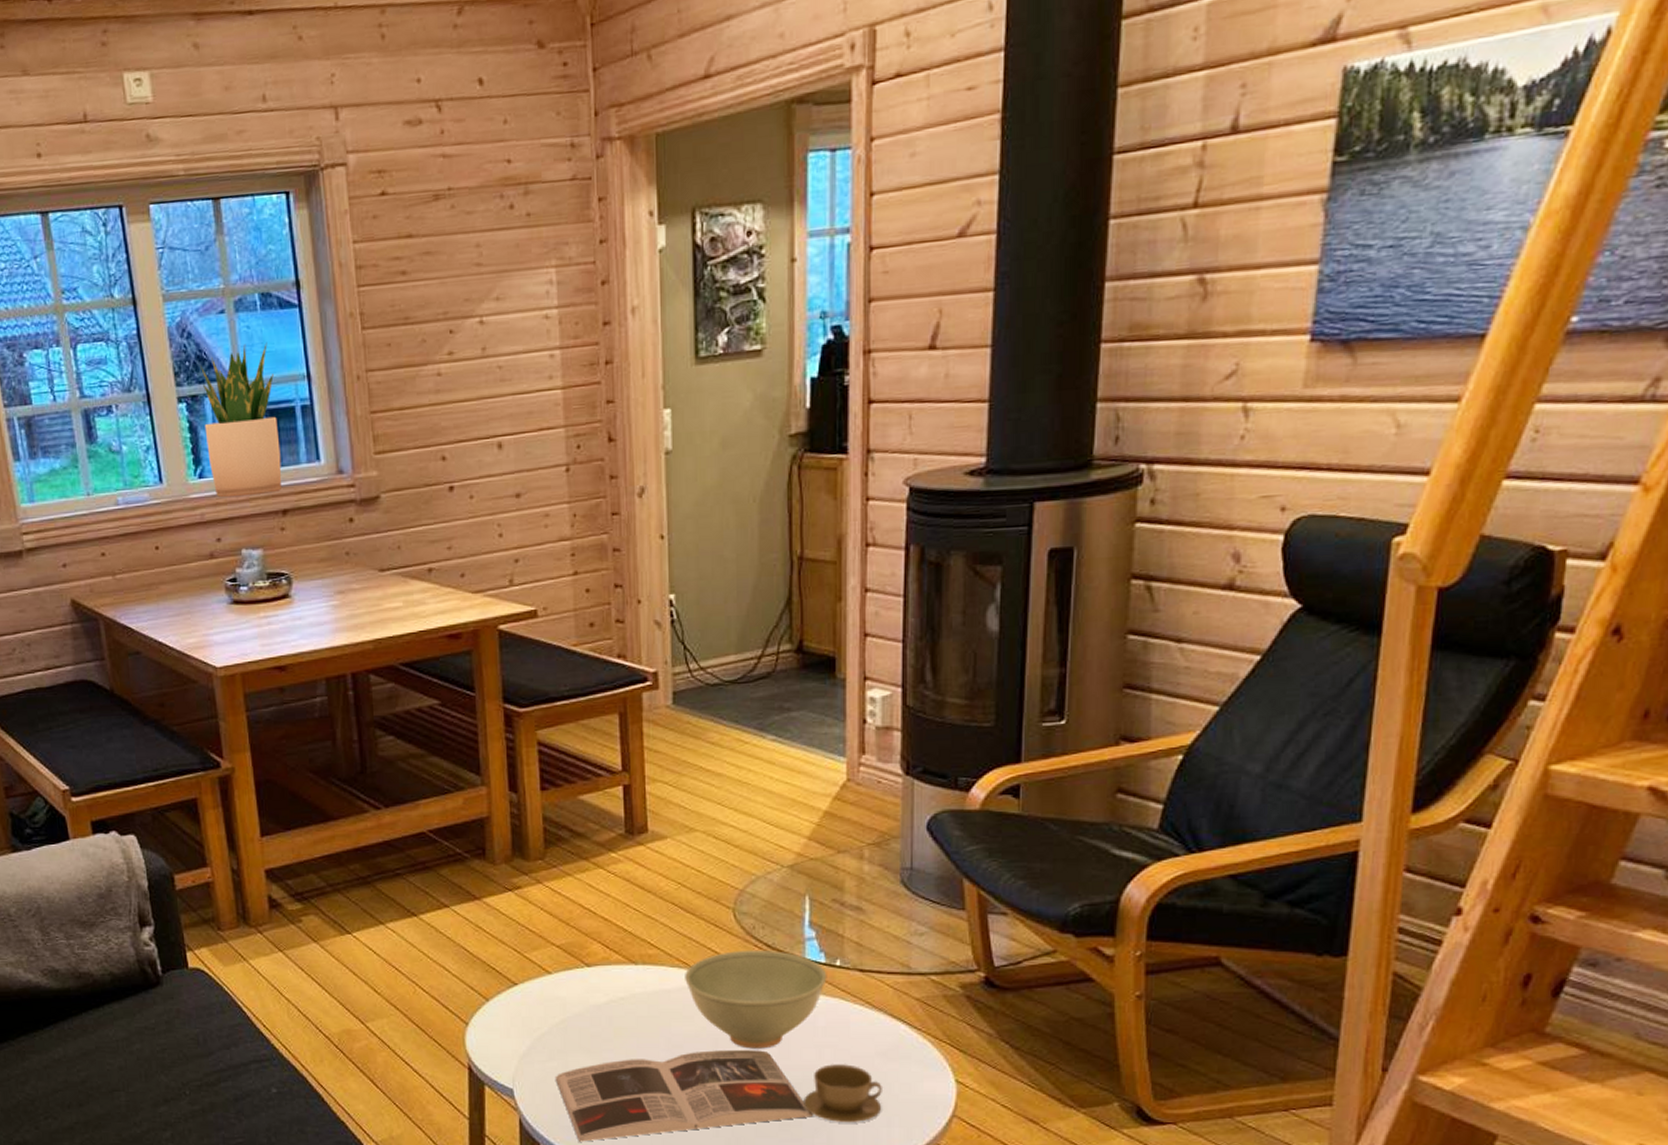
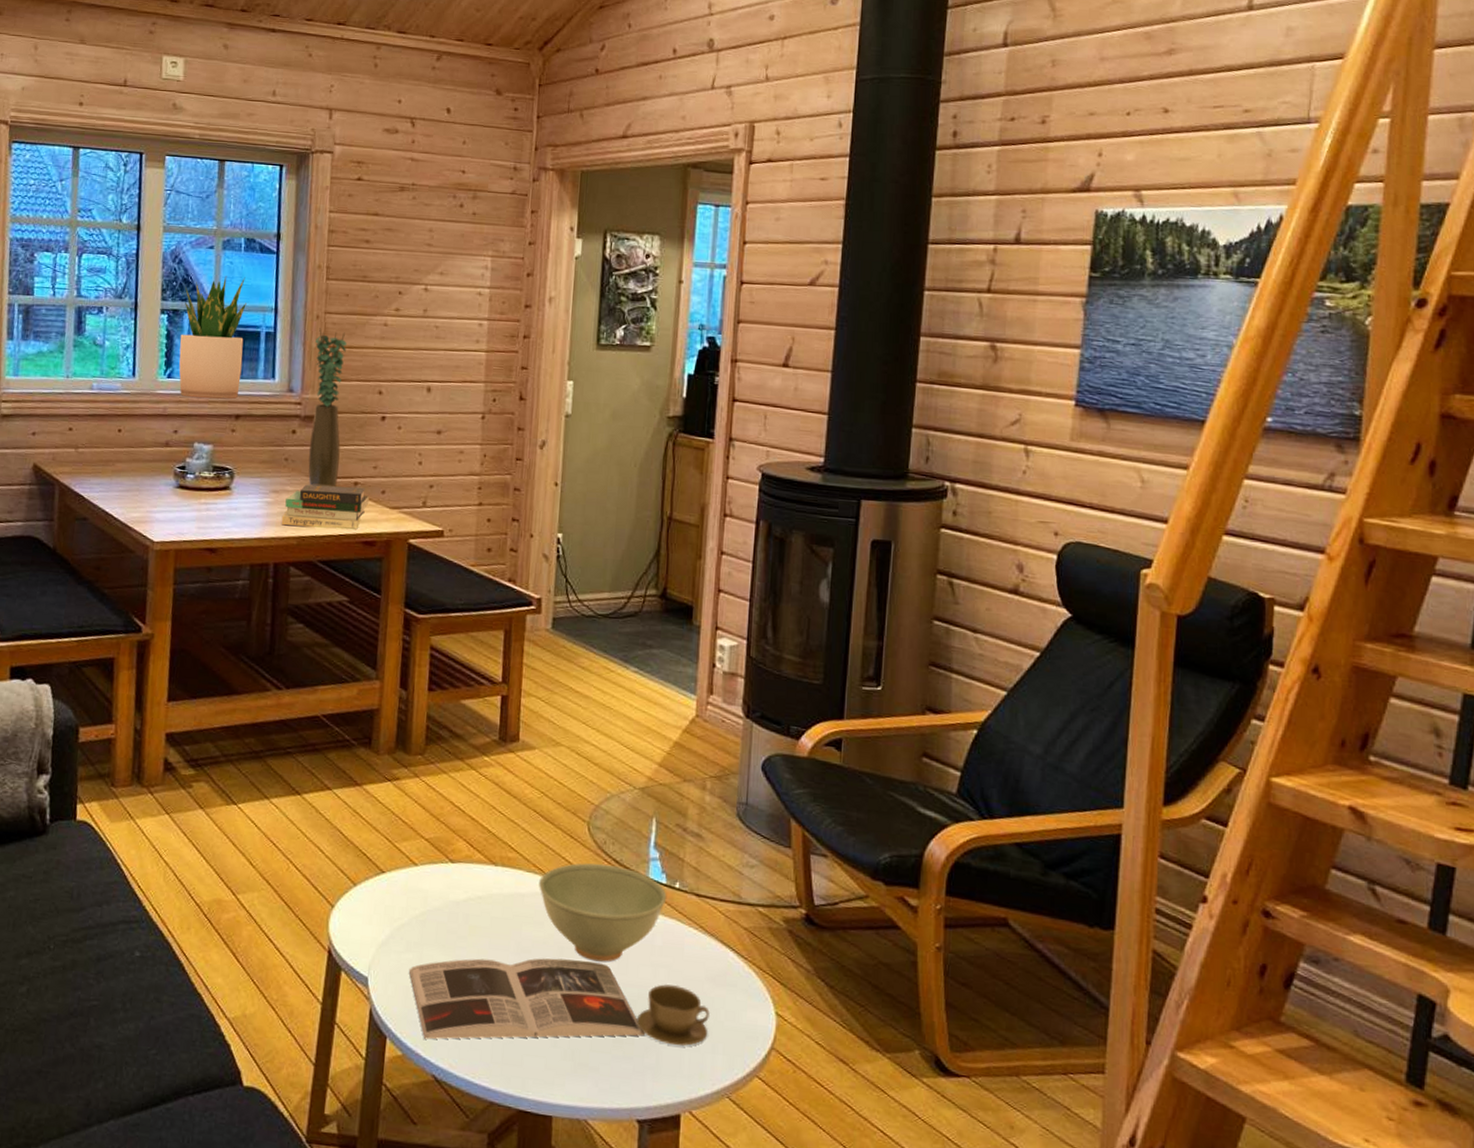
books: none [352,573,448,630] -> present [281,484,370,529]
vase: none [360,390,409,580] -> present [308,328,348,488]

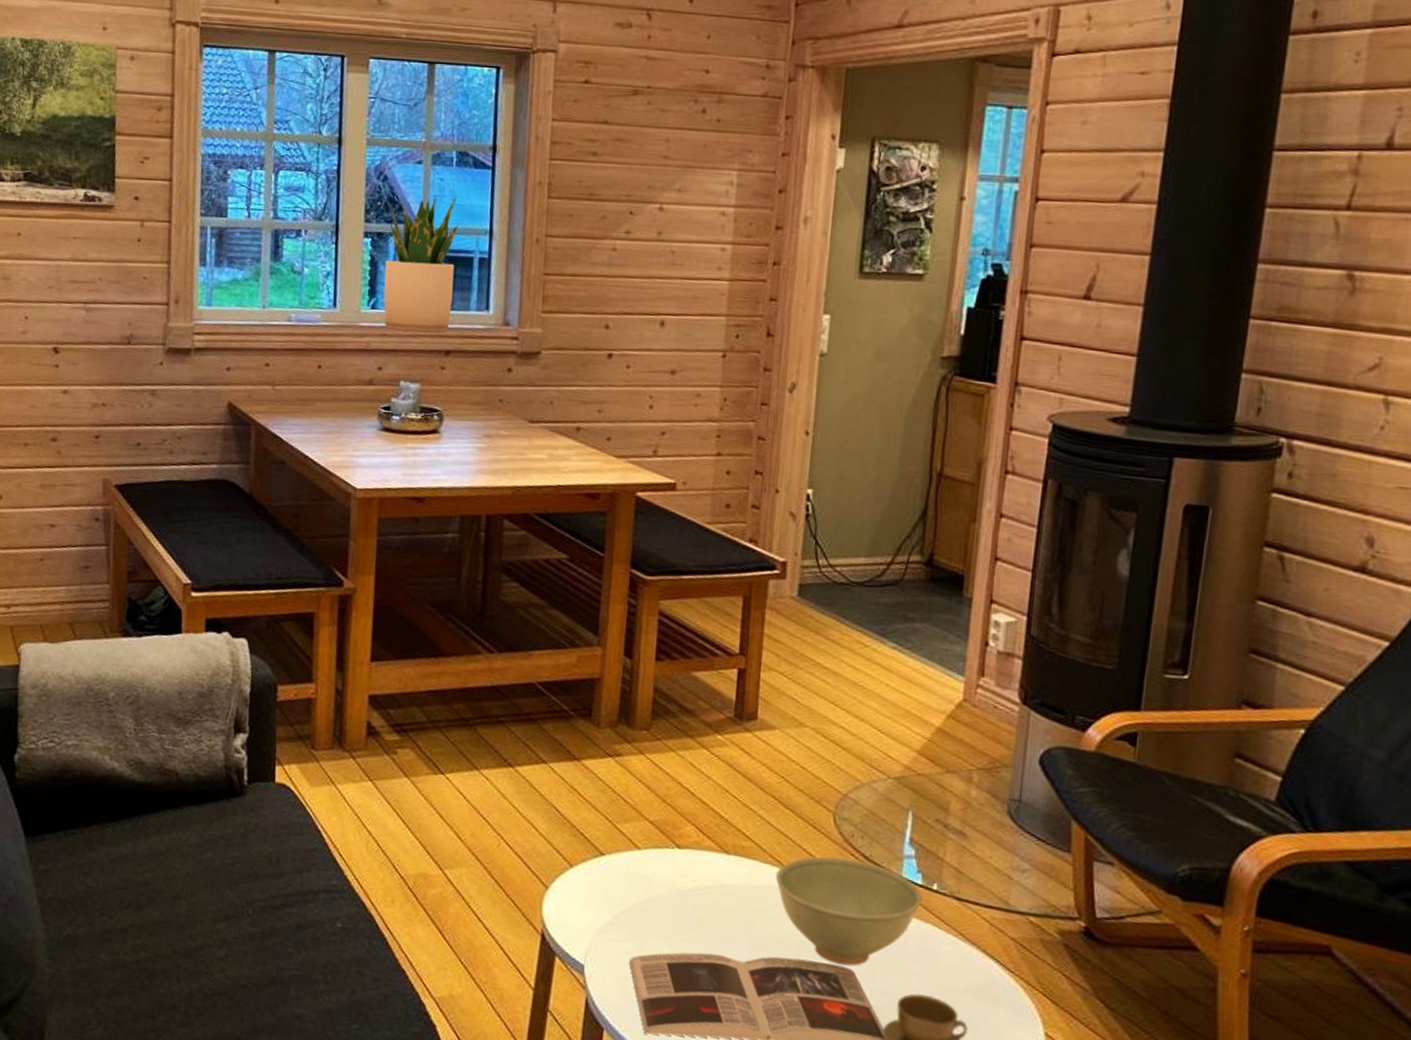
books: present [281,484,370,529] -> none [494,428,593,480]
vase: present [308,328,348,488] -> none [525,253,571,433]

